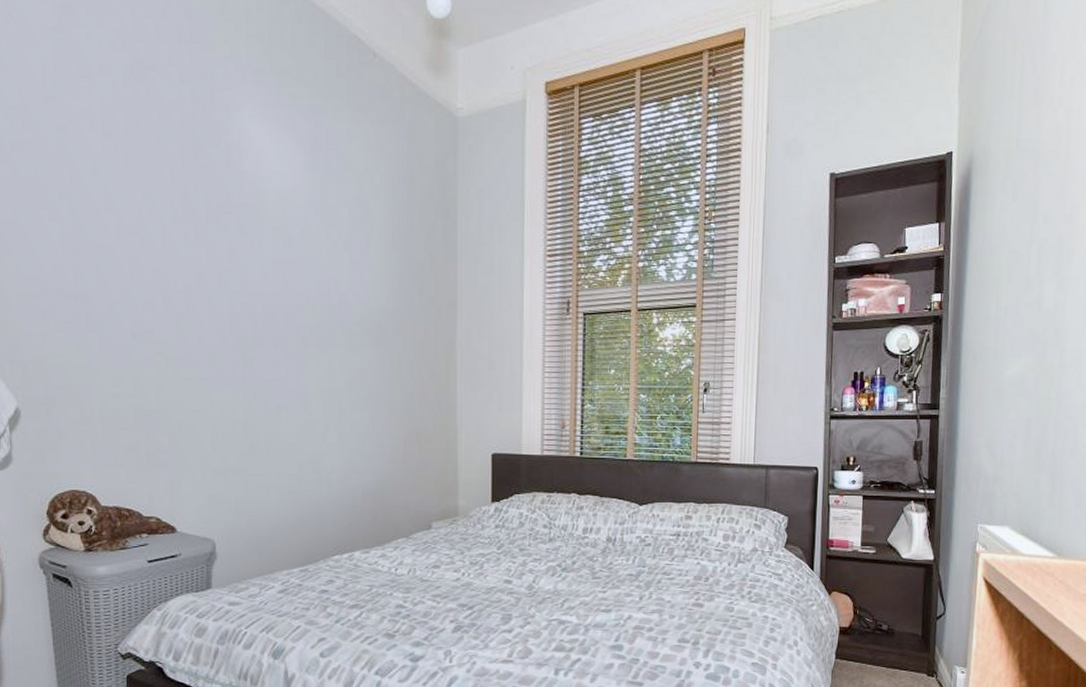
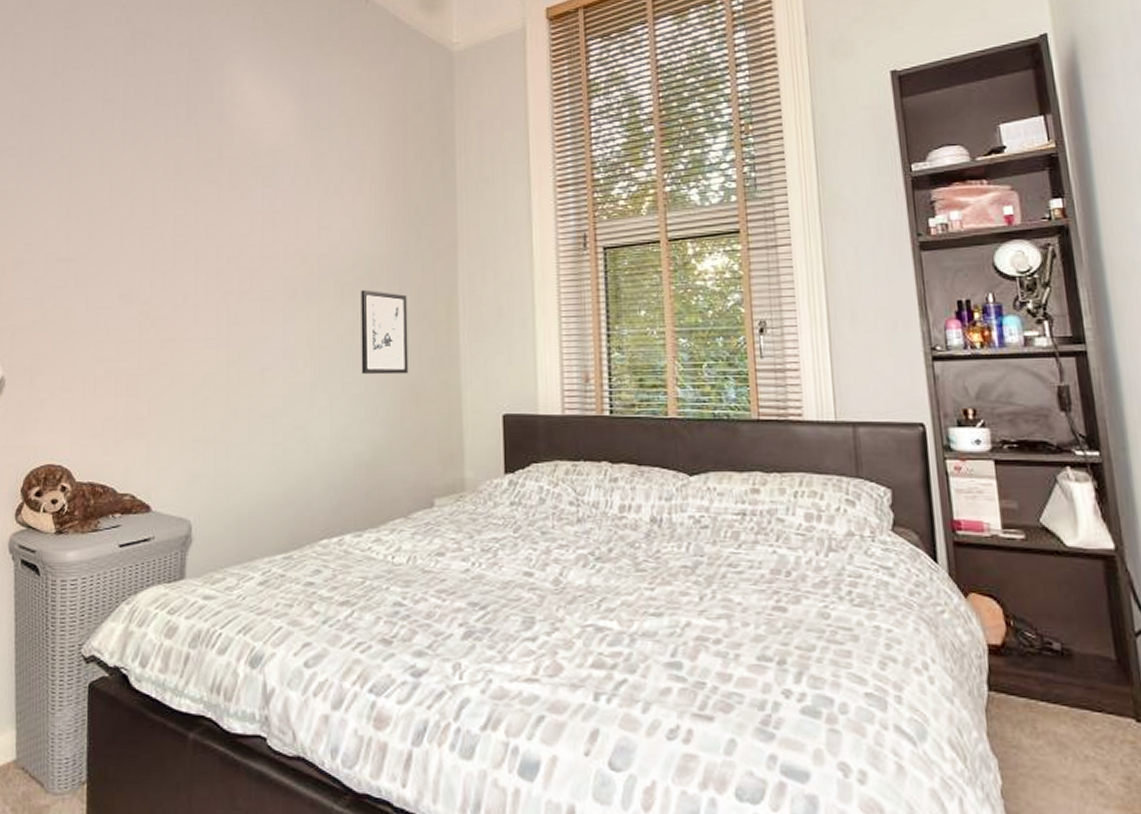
wall art: none [368,340,411,417] -> present [361,289,409,375]

